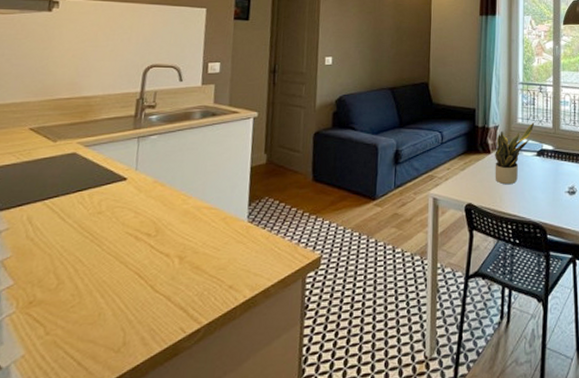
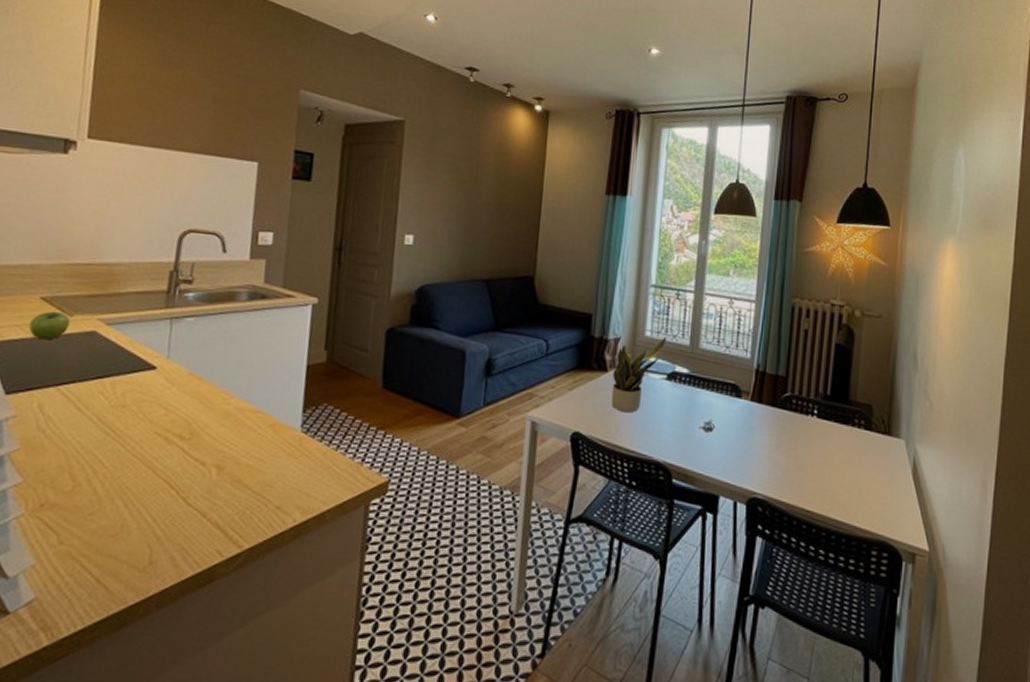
fruit: none [19,139,55,163] -> present [29,311,71,340]

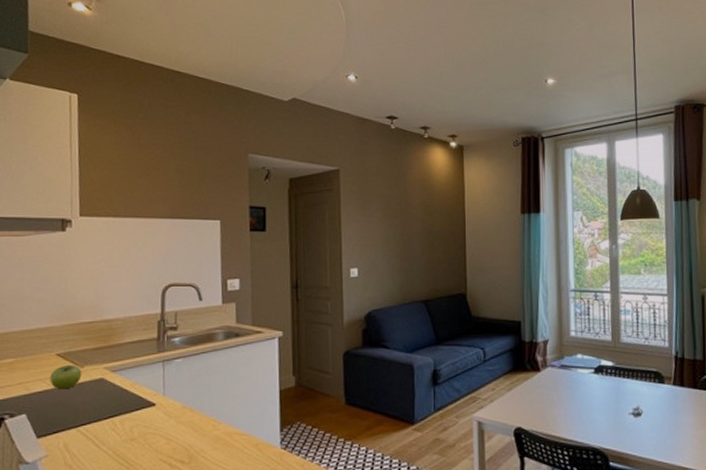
potted plant: present [611,337,667,413] -> none [545,335,591,406]

